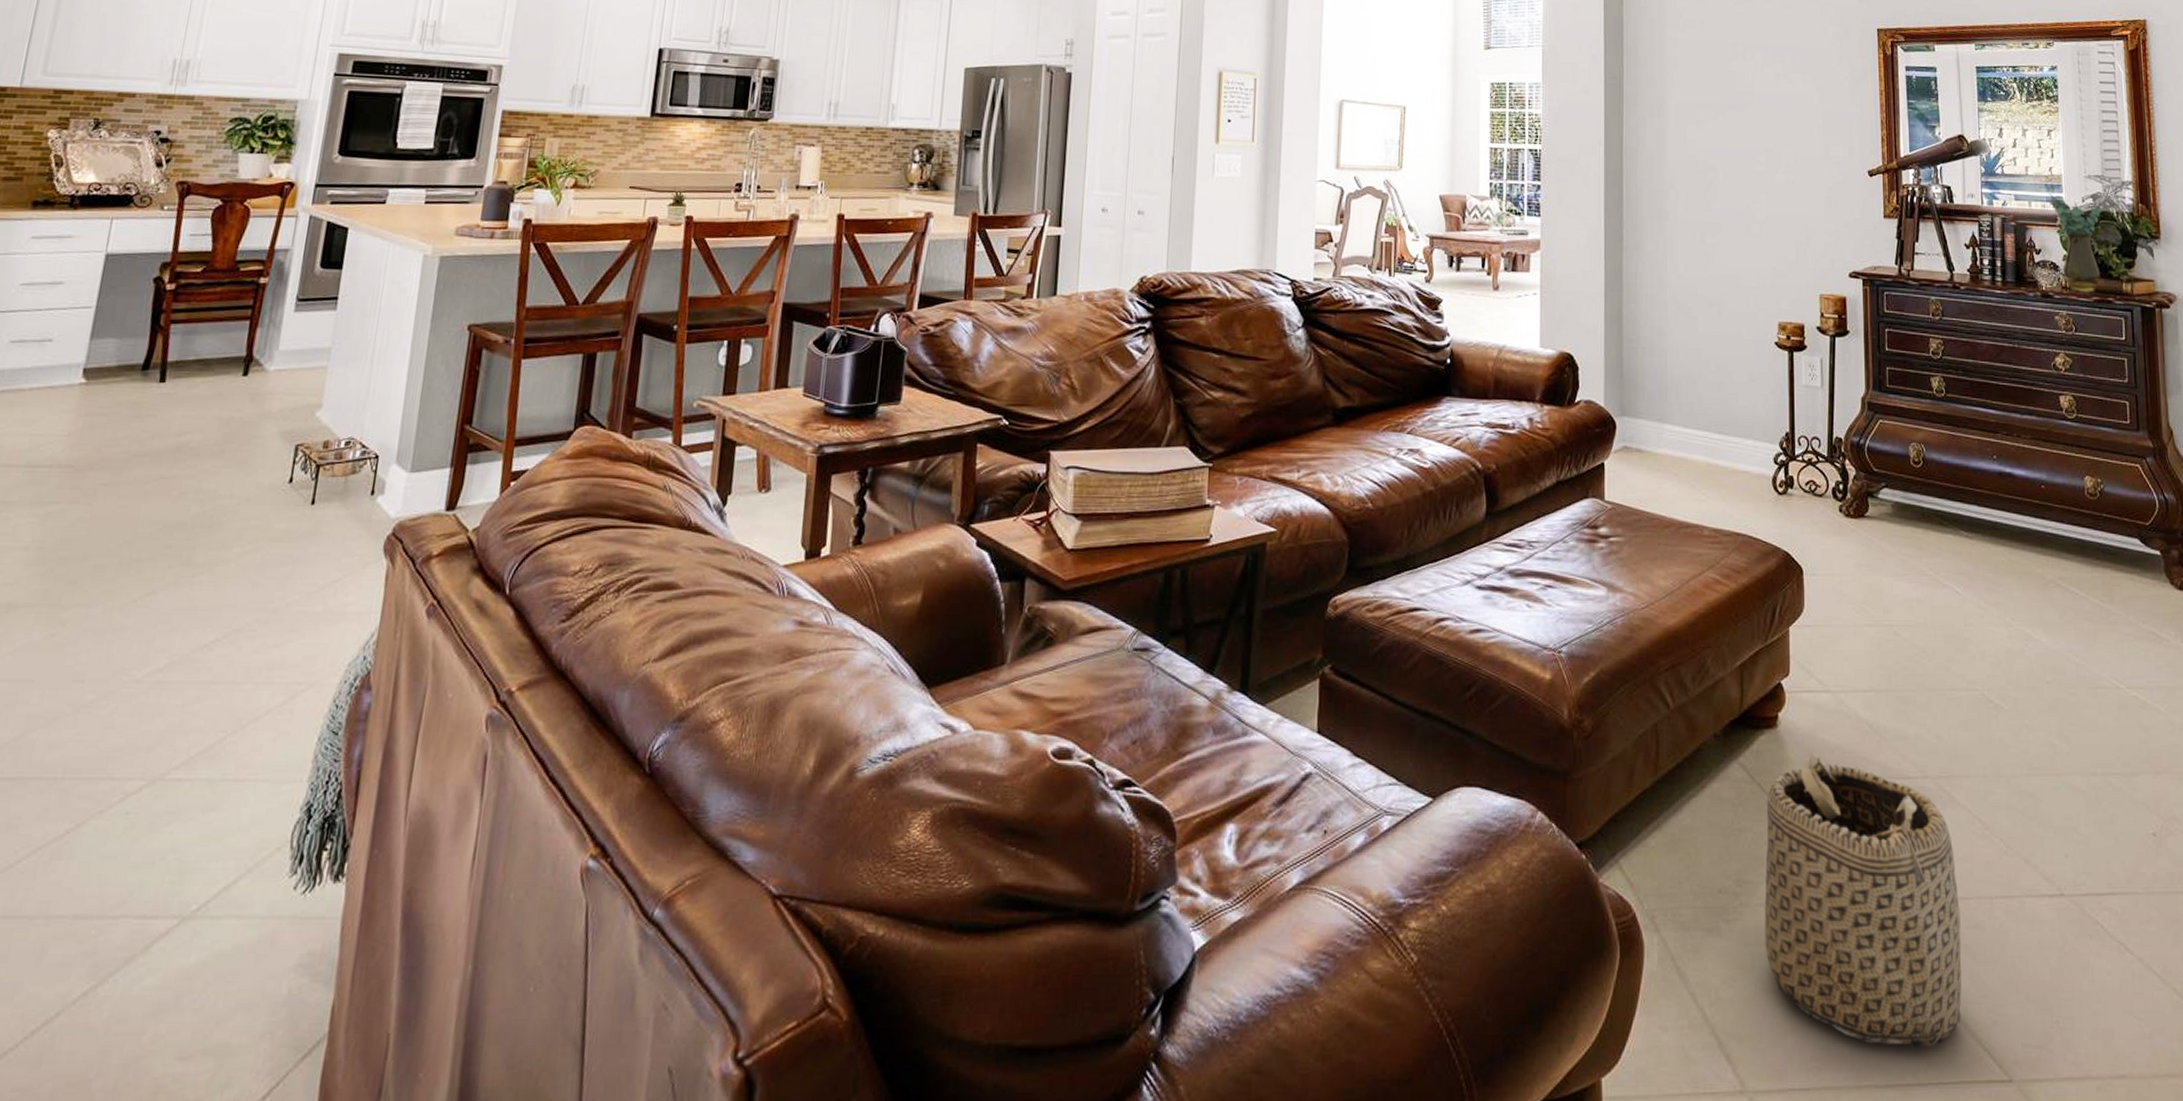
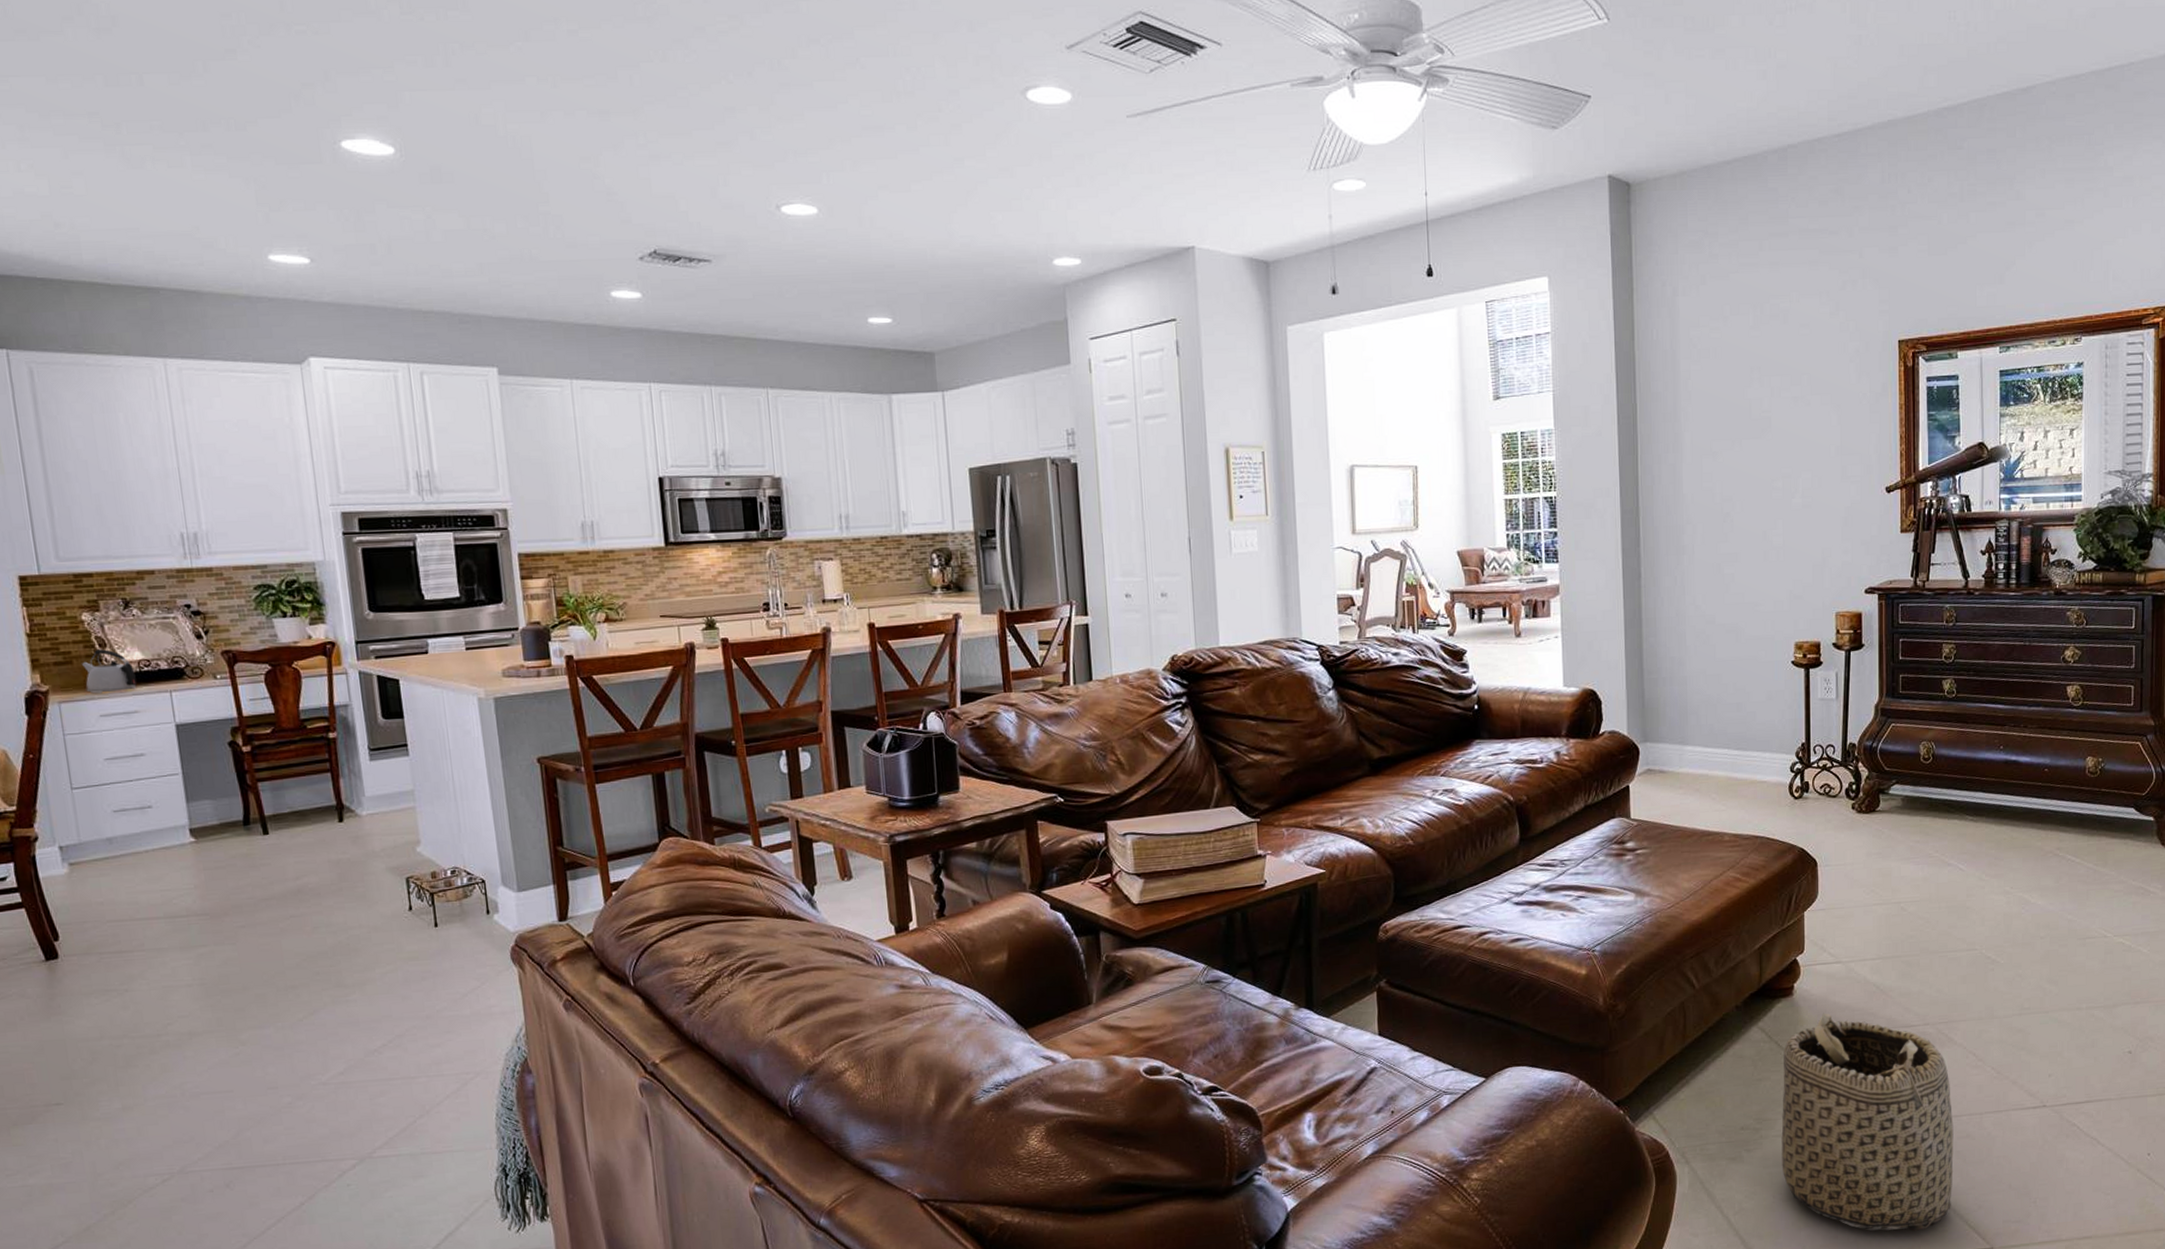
kettle: none [26,168,83,214] -> present [82,649,137,694]
vase: present [2049,193,2102,293] -> none [2068,493,2120,587]

